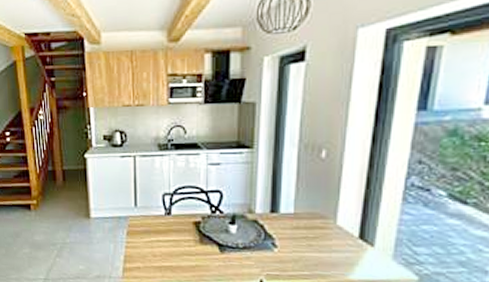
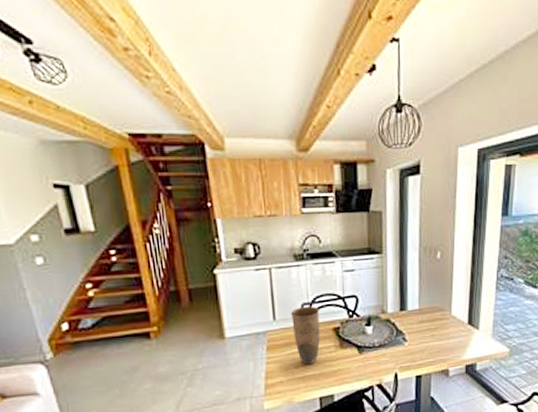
vase: none [152,196,180,255] -> present [291,306,321,365]

